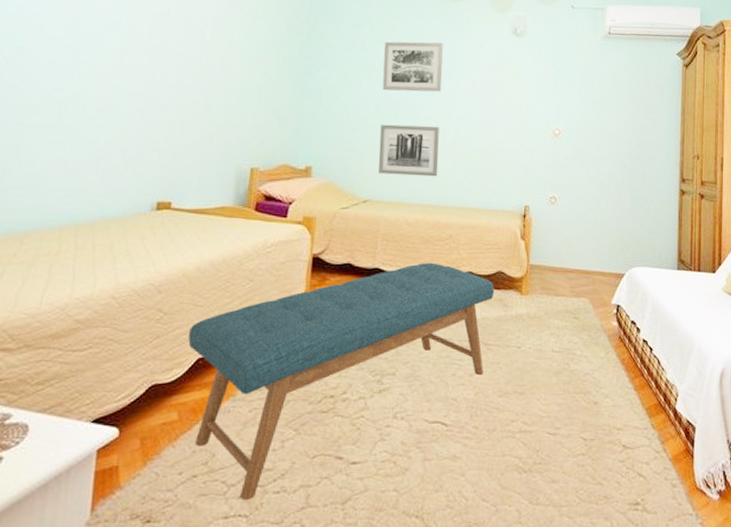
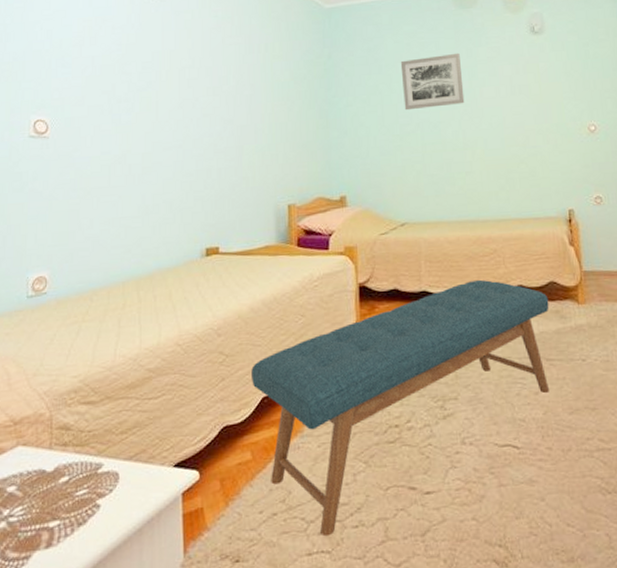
wall art: present [378,124,440,177] -> none [408,139,473,195]

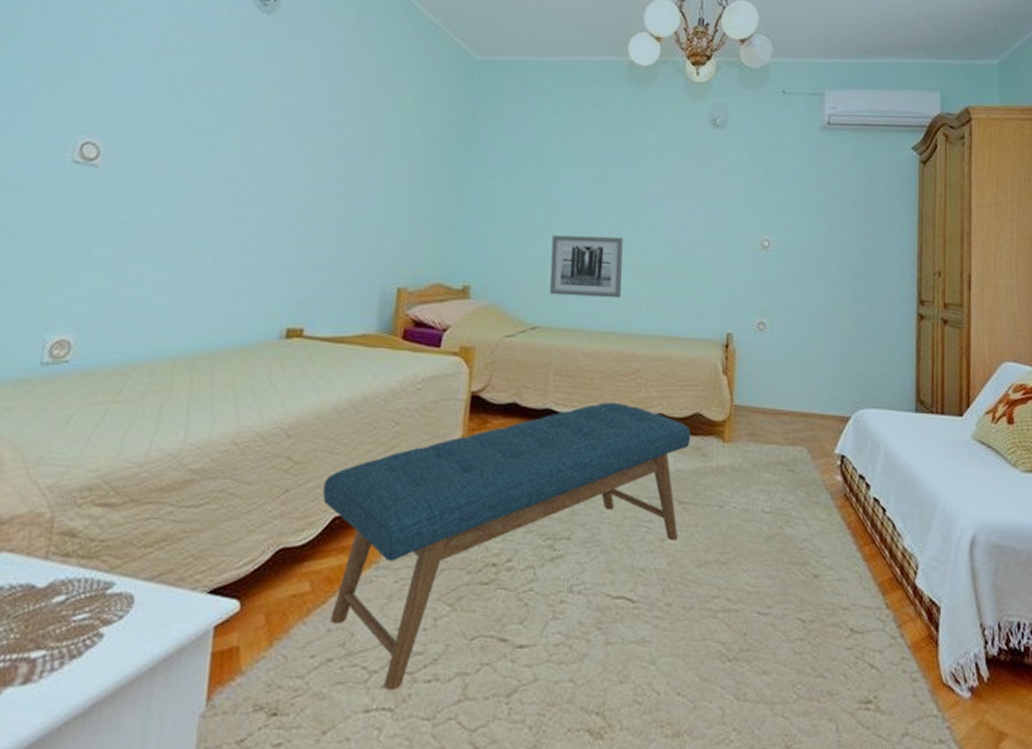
wall art: present [400,53,465,111] -> none [554,135,627,196]
wall art: none [408,139,473,195] -> present [549,234,623,298]

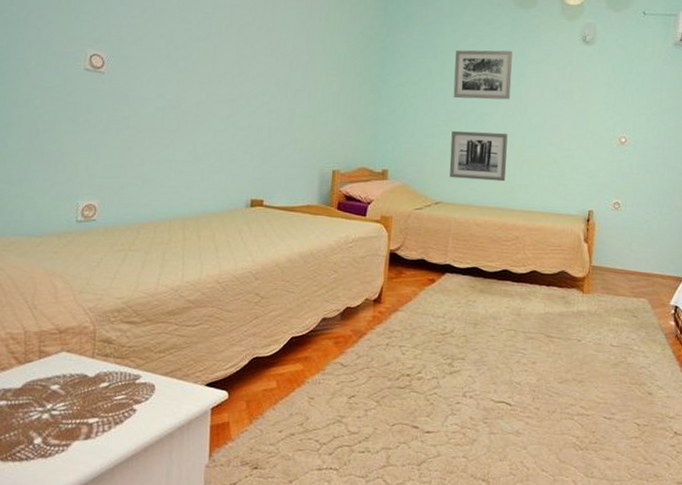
bench: present [323,402,691,691] -> none [283,260,558,457]
wall art: none [554,135,627,196] -> present [453,50,512,100]

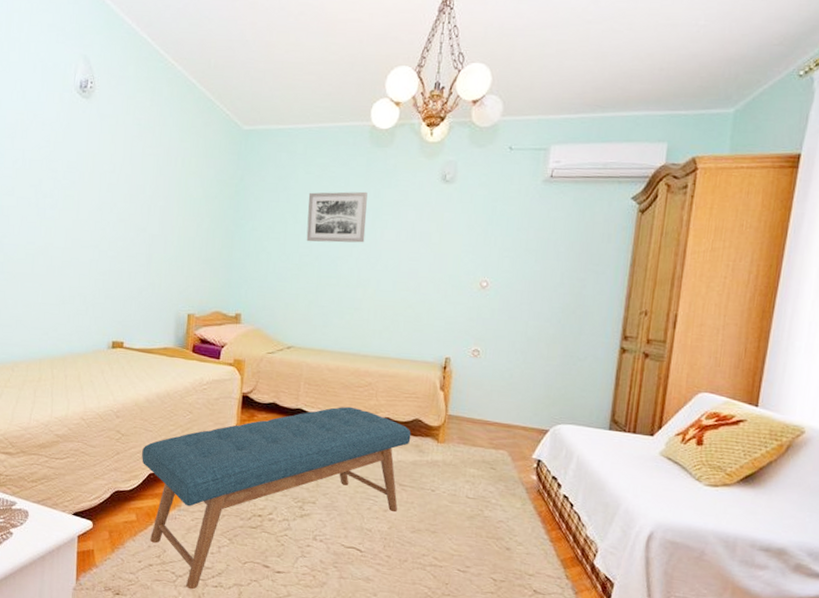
bench: none [283,260,558,457] -> present [142,406,412,590]
wall art: present [449,130,508,182] -> none [301,274,362,327]

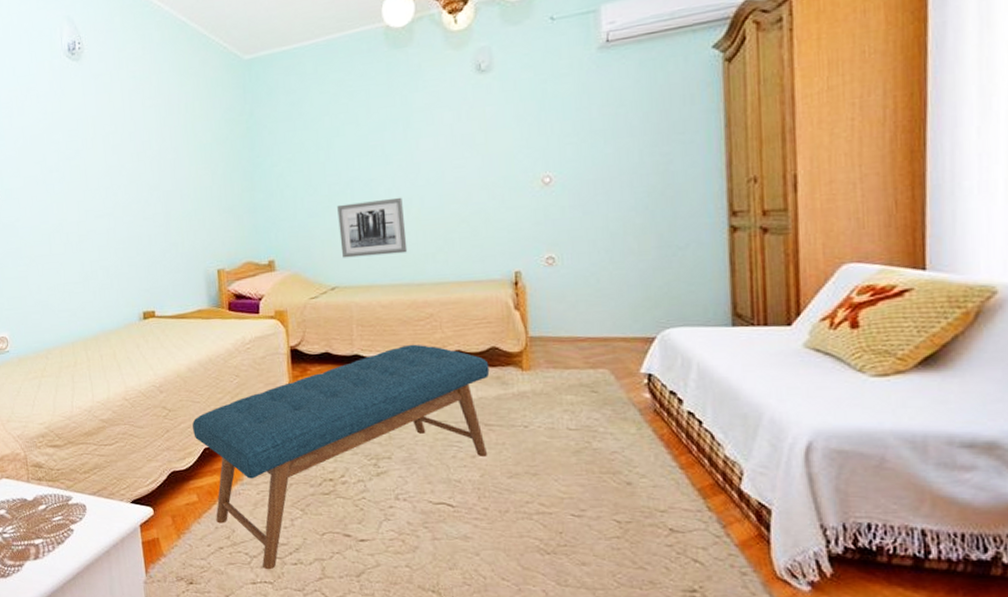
wall art: none [301,274,362,327] -> present [337,197,408,258]
wall art: present [306,191,368,243] -> none [327,100,399,169]

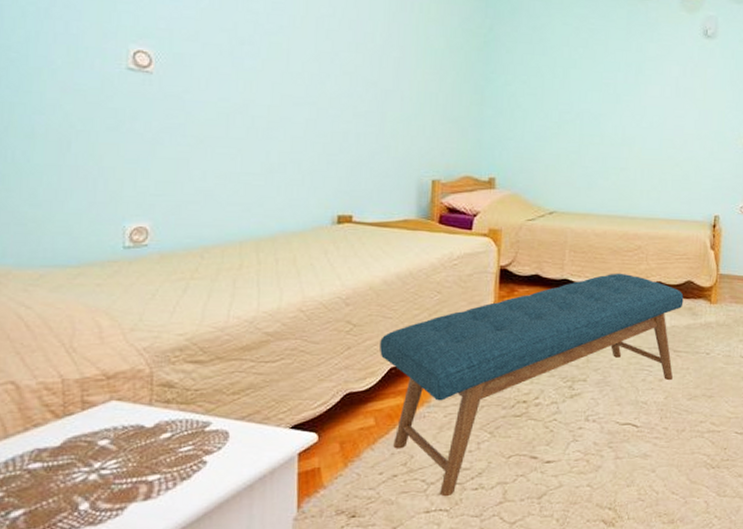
wall art: present [337,197,408,258] -> none [563,133,627,187]

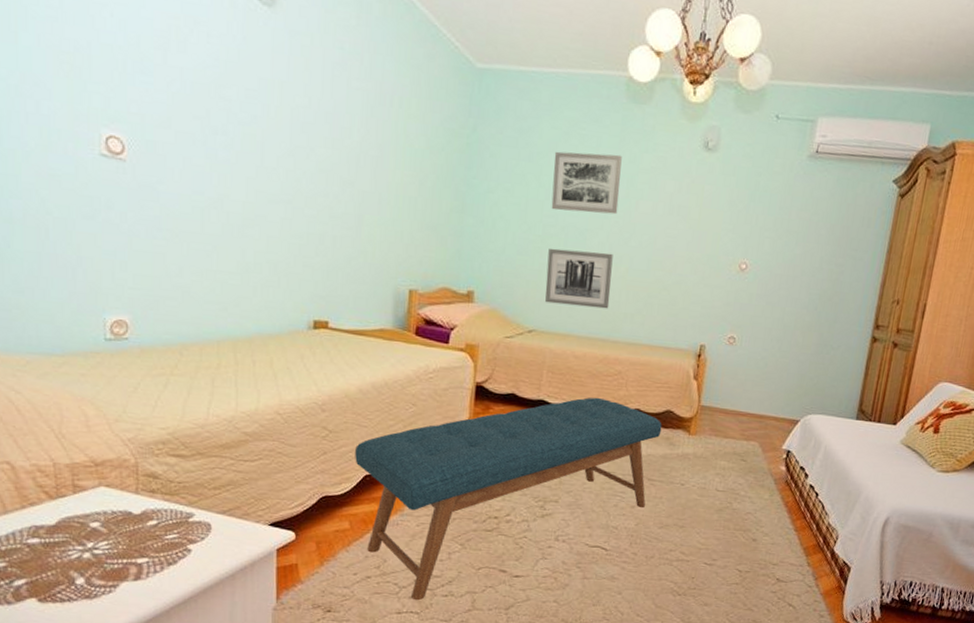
wall art: none [563,133,627,187] -> present [545,248,613,309]
wall art: none [566,45,630,99] -> present [551,151,622,215]

